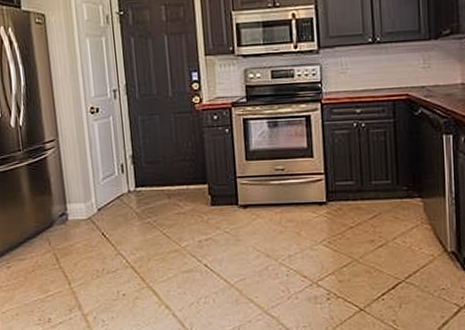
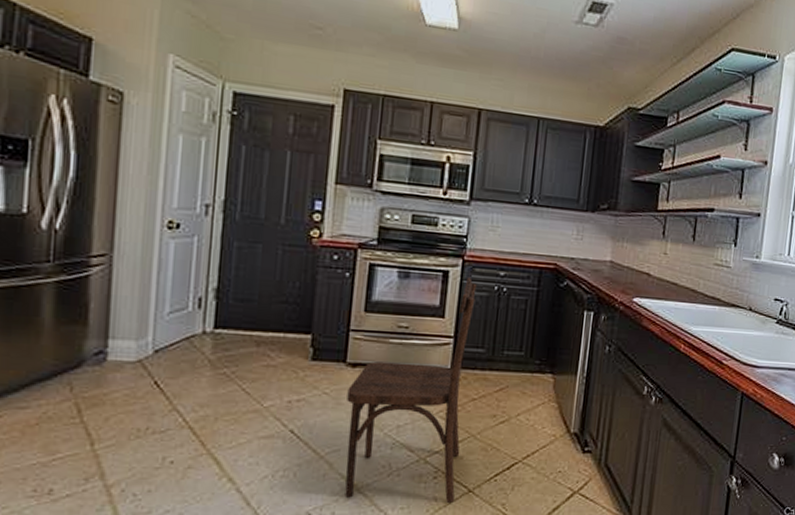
dining chair: none [243,118,350,322] -> present [344,277,477,504]

